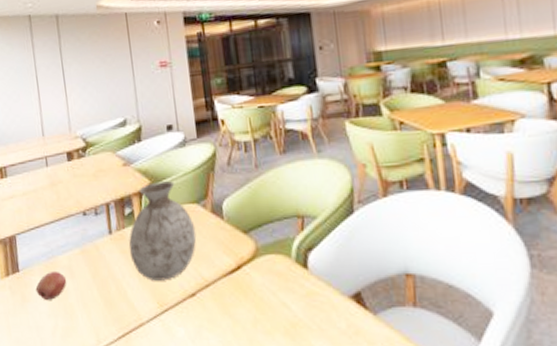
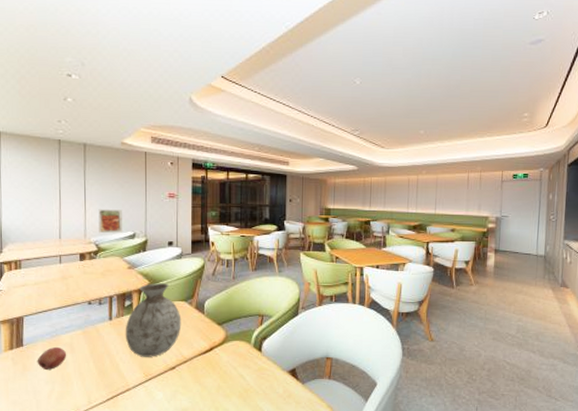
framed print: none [81,91,111,125] -> present [98,209,123,234]

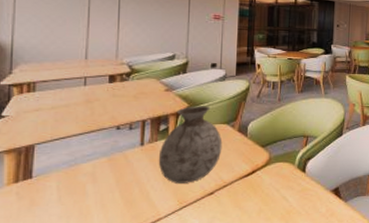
fruit: present [37,346,67,370] -> none [49,177,87,203]
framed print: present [98,209,123,234] -> none [133,29,162,55]

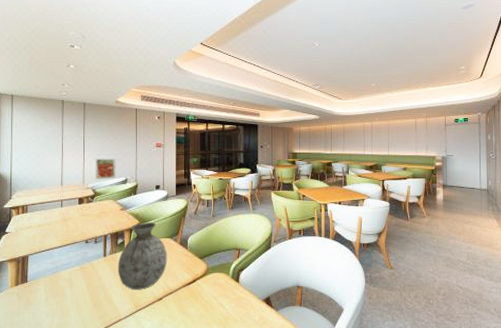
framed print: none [133,29,162,55] -> present [95,159,117,180]

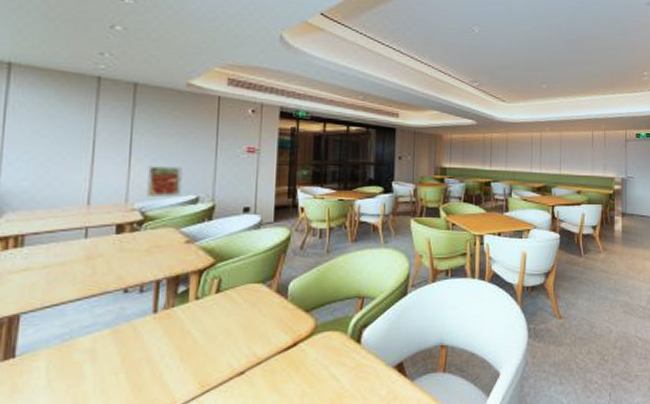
vase: present [117,222,168,290] -> none [175,261,257,361]

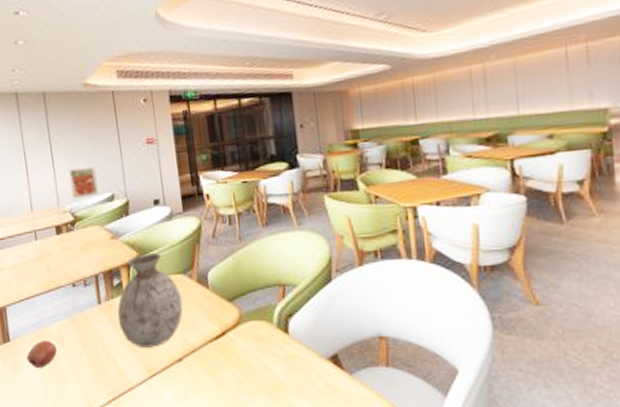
fruit: none [35,354,85,390] -> present [26,340,58,368]
vase: none [175,261,257,361] -> present [117,253,183,348]

